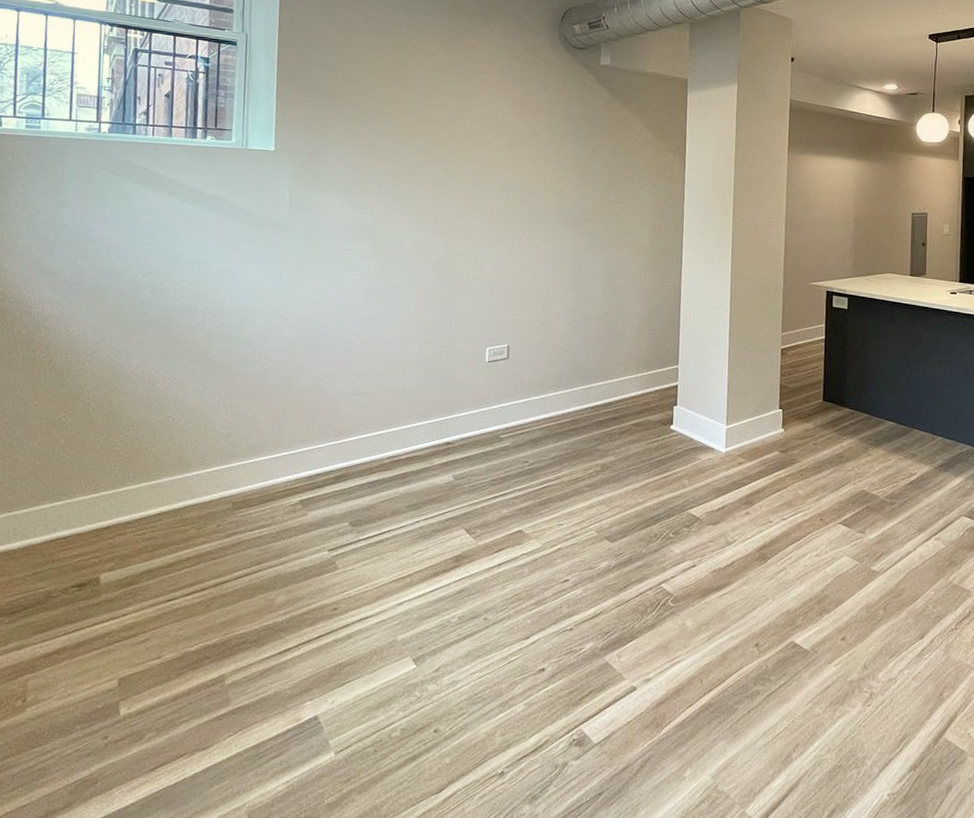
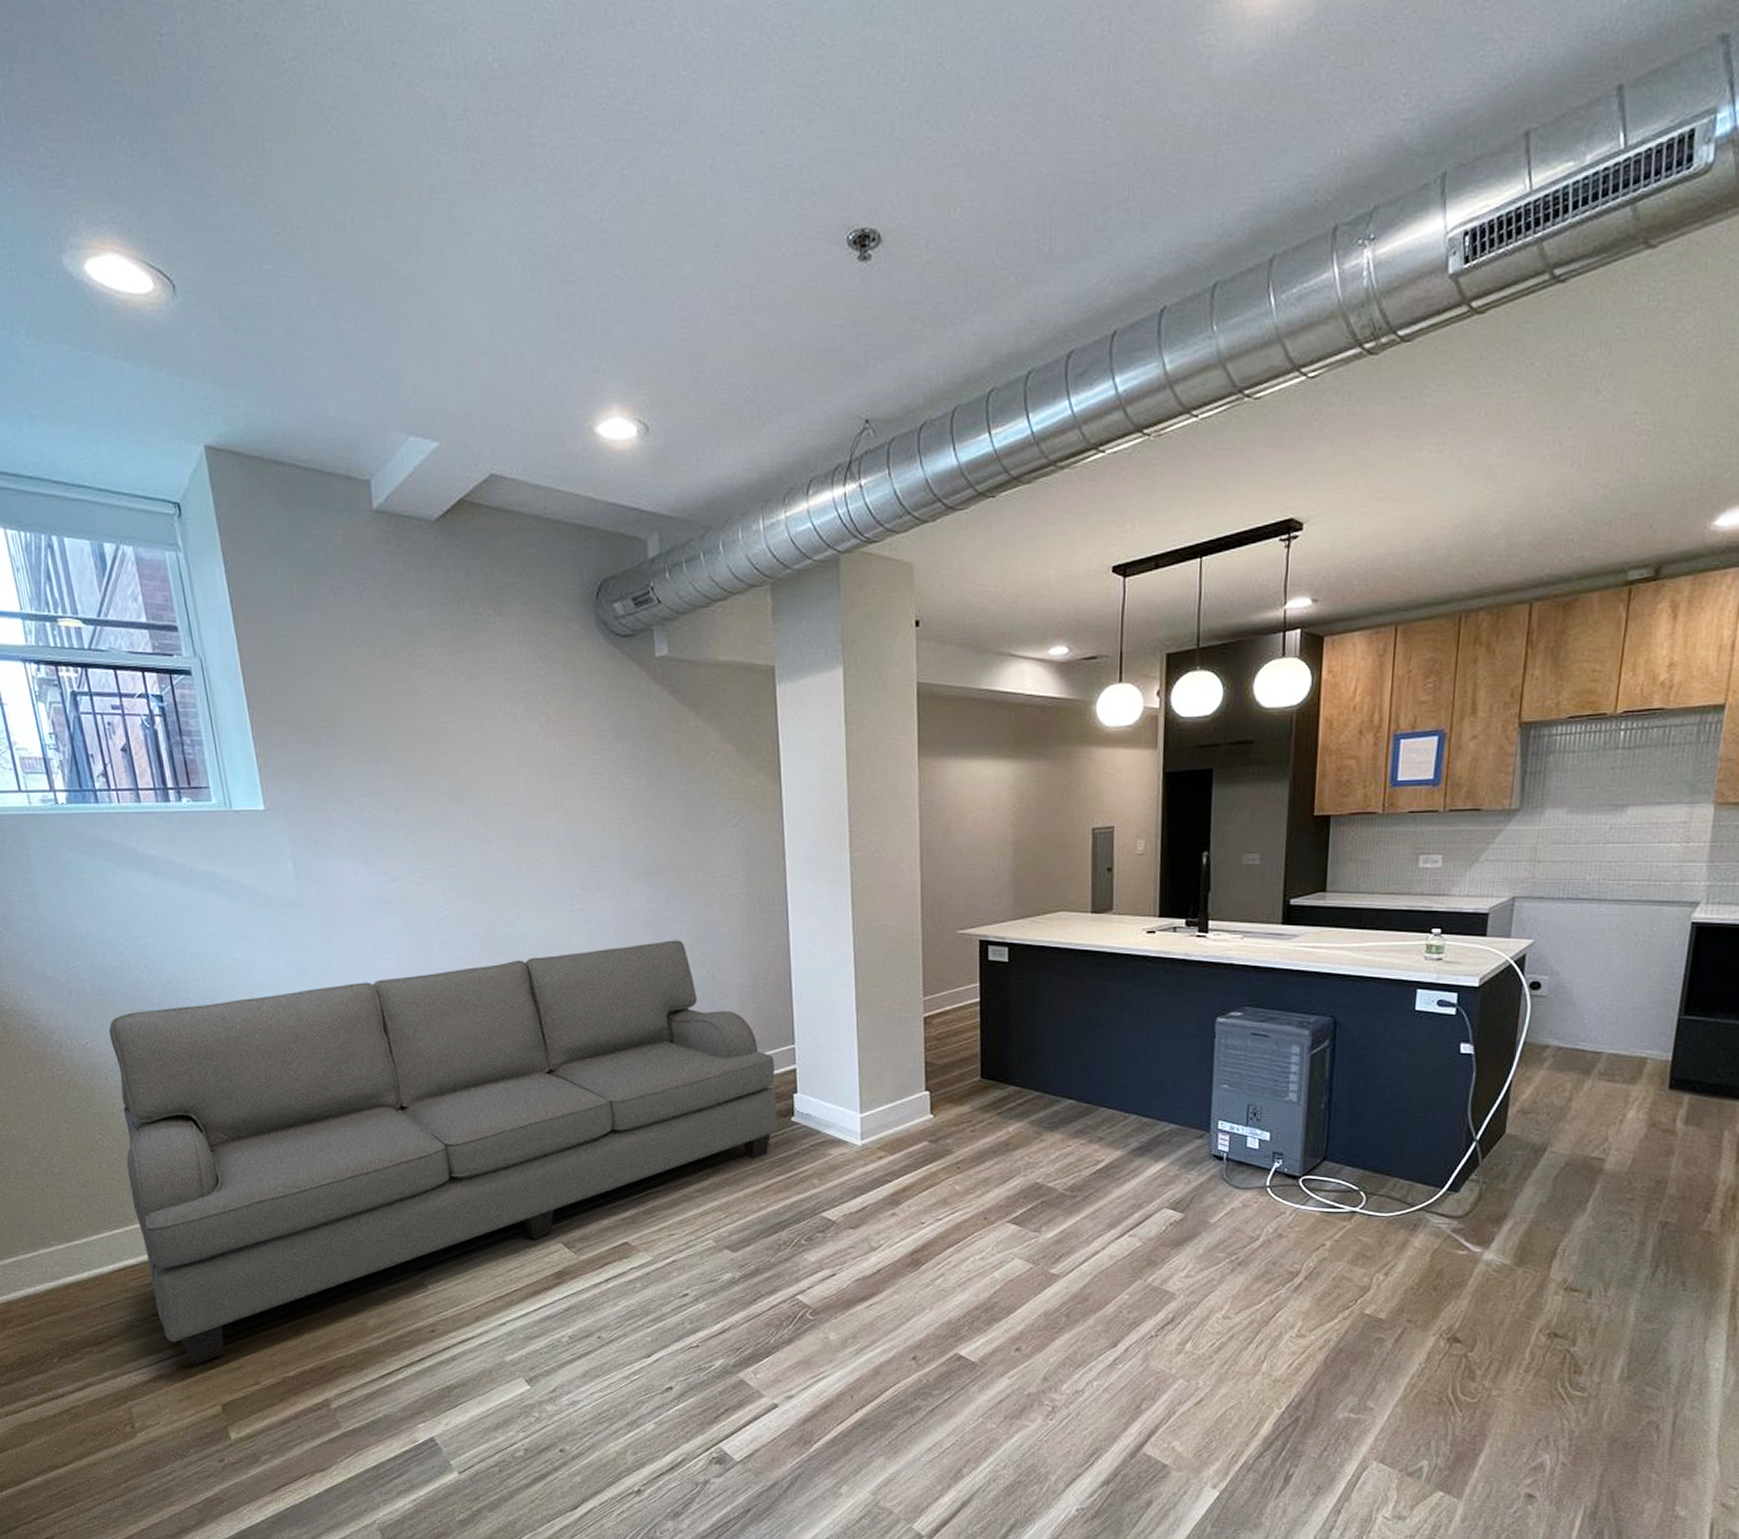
sofa: none [77,275,661,637] -> present [108,940,779,1365]

